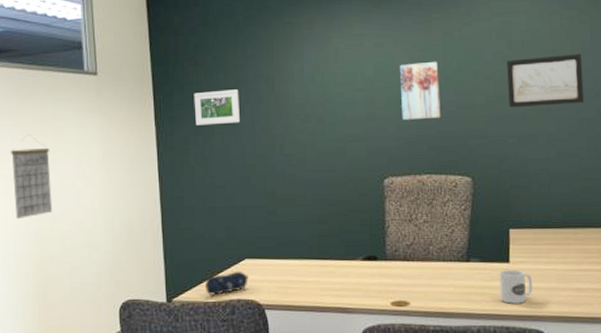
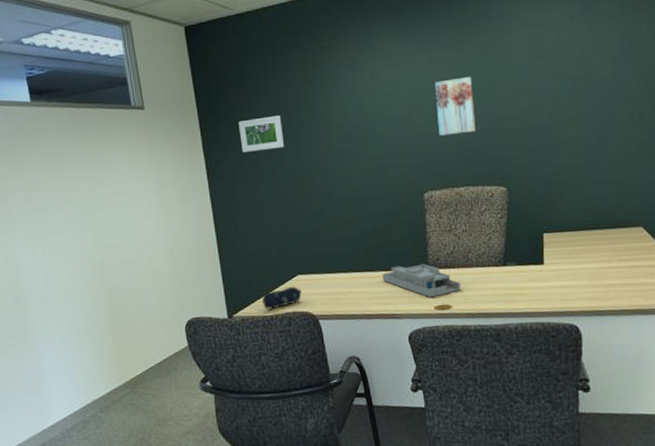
calendar: present [10,135,52,220] -> none [69,171,114,251]
desk organizer: none [336,254,420,292] -> present [382,264,461,298]
mug: present [499,269,533,304] -> none [534,270,566,302]
wall art: present [507,54,585,108] -> none [538,60,614,118]

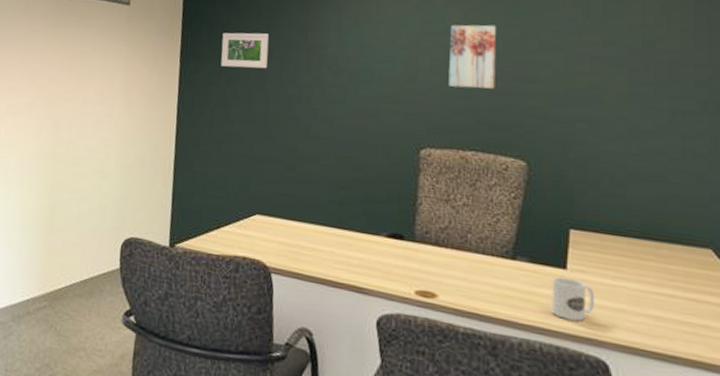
pencil case: present [262,286,302,310] -> none [210,225,257,248]
desk organizer: present [382,264,461,298] -> none [355,229,453,279]
mug: none [534,270,566,302] -> present [551,276,595,322]

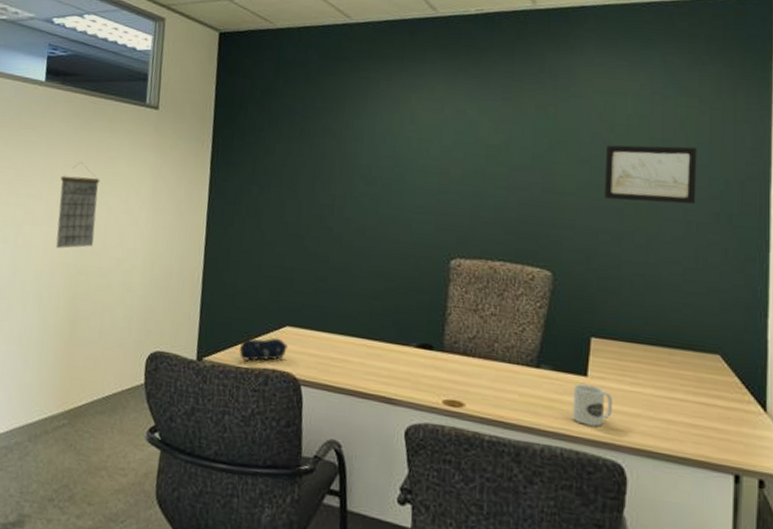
calendar: none [35,57,76,139] -> present [55,163,100,249]
pencil case: none [210,225,257,248] -> present [239,337,288,361]
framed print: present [220,32,269,69] -> none [252,139,303,178]
wall art: present [448,24,497,89] -> none [479,135,527,200]
wall art: none [581,32,681,92] -> present [604,145,697,204]

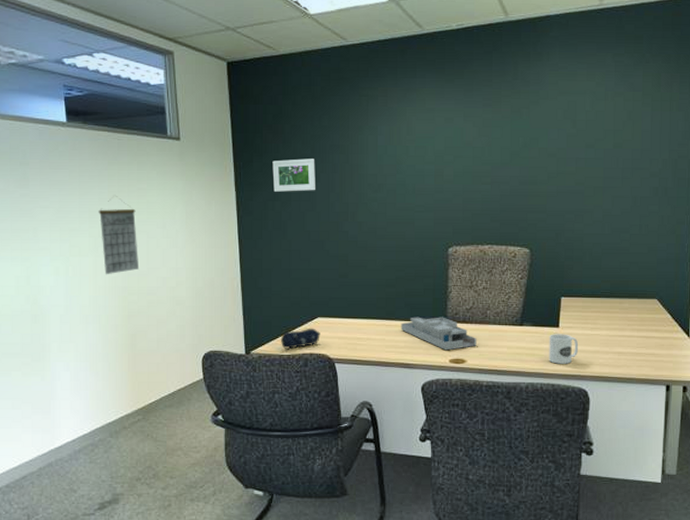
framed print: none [252,139,303,178] -> present [272,158,315,192]
desk organizer: none [385,339,480,388] -> present [401,316,477,351]
wall art: present [604,145,697,204] -> none [569,135,641,185]

